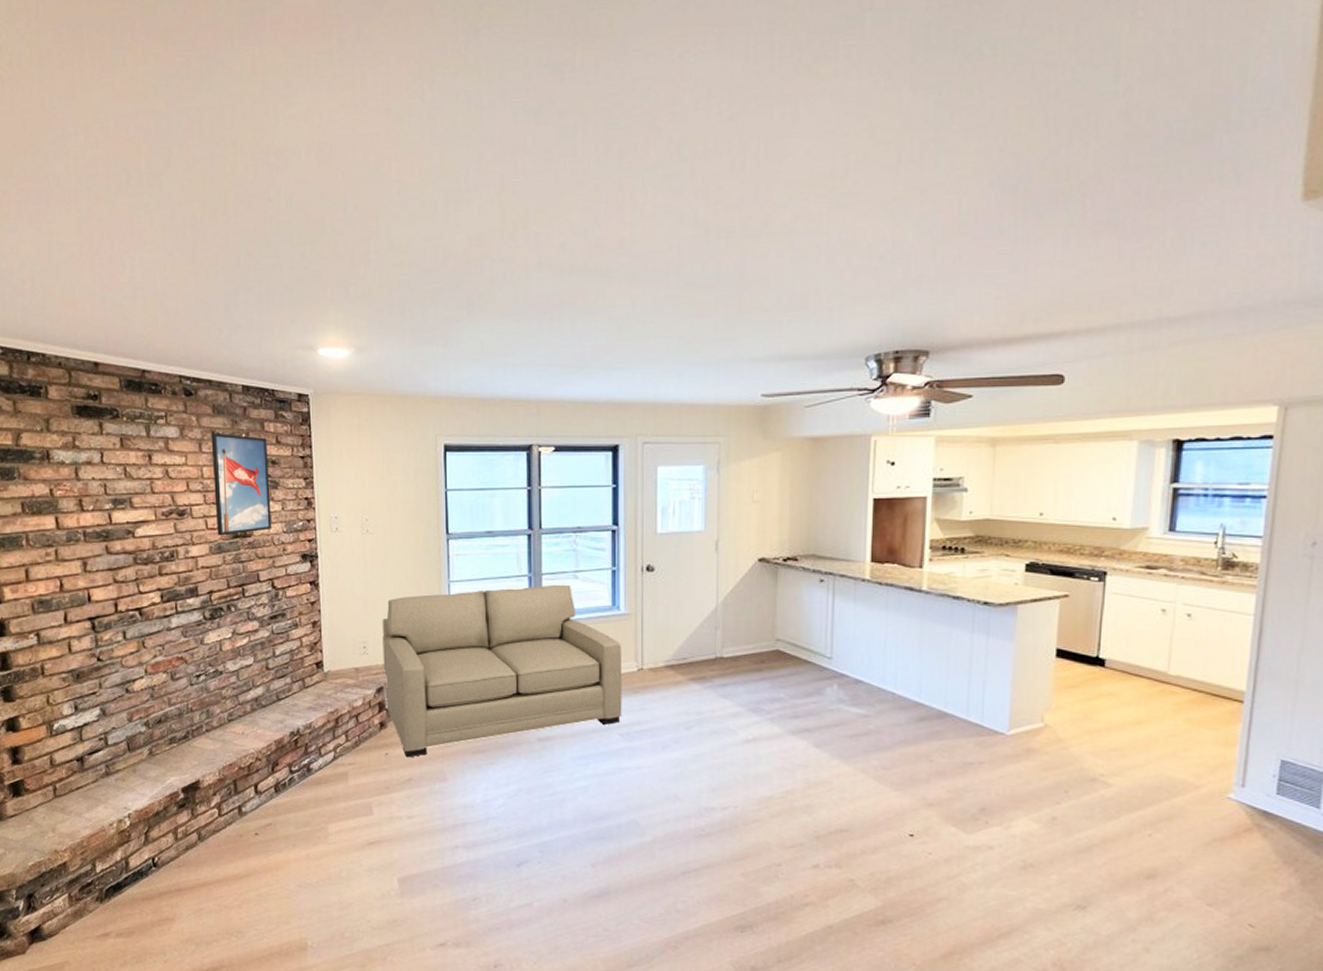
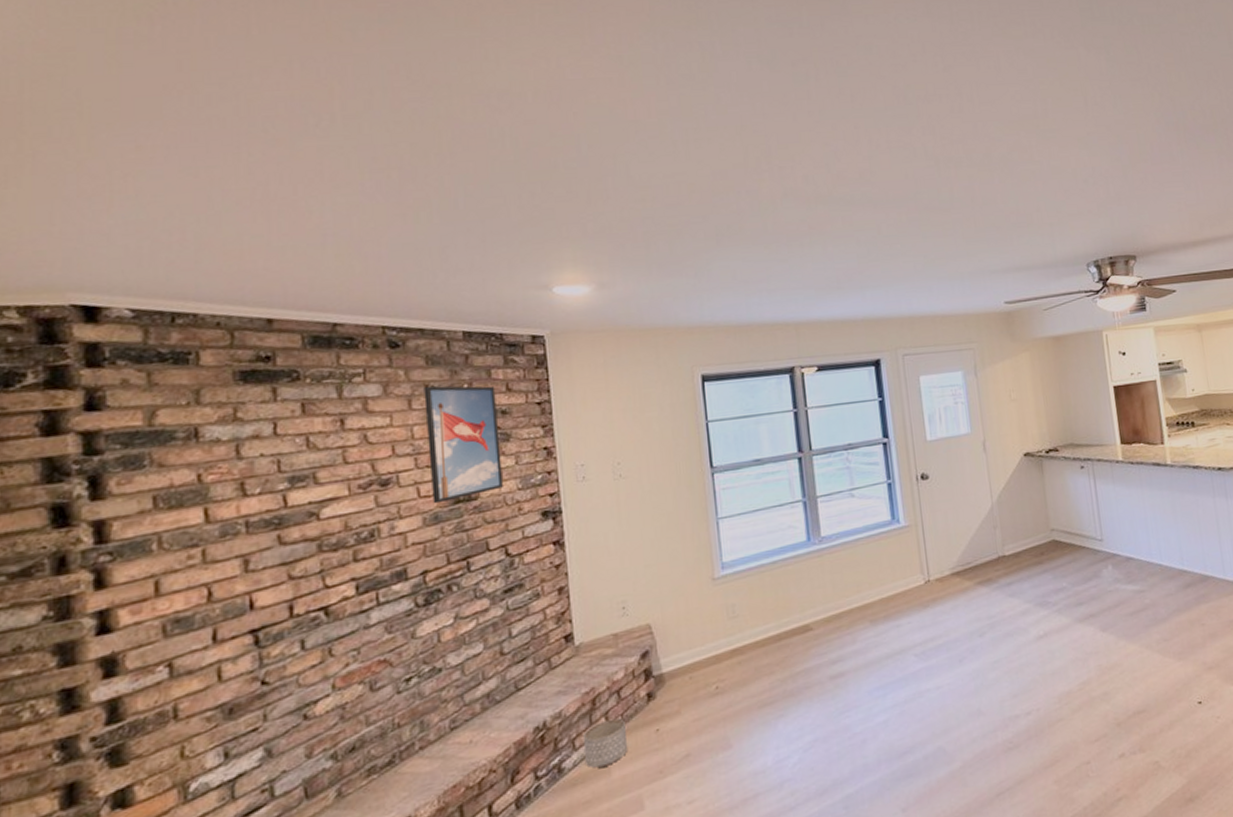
planter: none [327,737,363,774] -> present [582,718,628,768]
sofa: present [382,584,623,758] -> none [643,504,915,730]

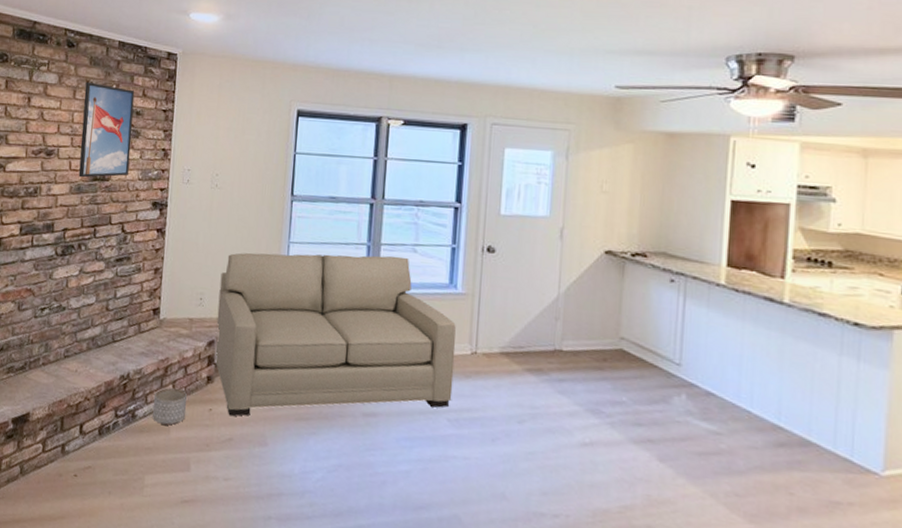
sofa: none [643,504,915,730] -> present [213,252,456,417]

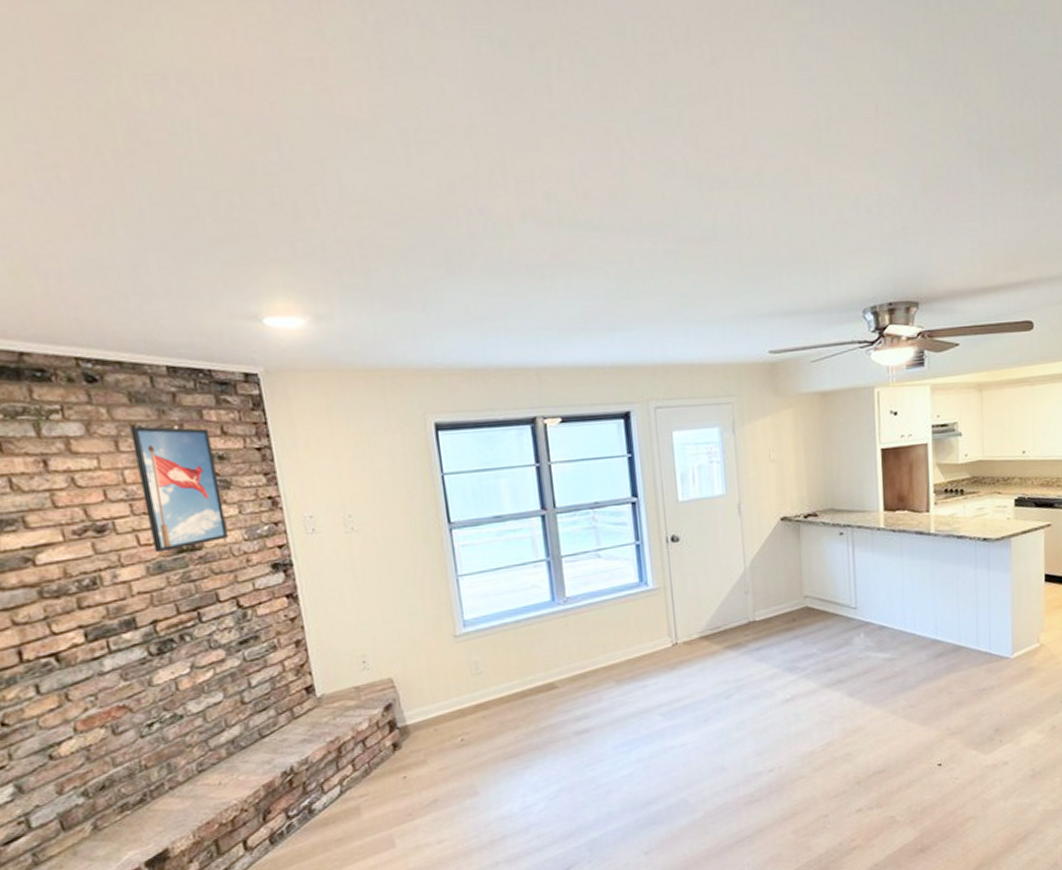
planter: present [153,387,187,426] -> none [330,765,377,810]
sofa: present [213,252,456,417] -> none [382,564,661,778]

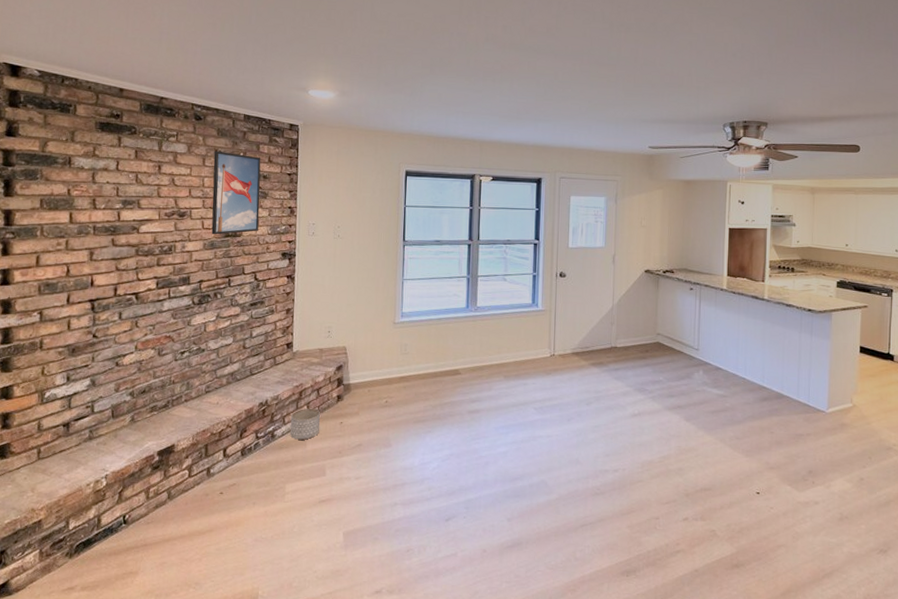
planter: none [330,765,377,810] -> present [290,408,320,440]

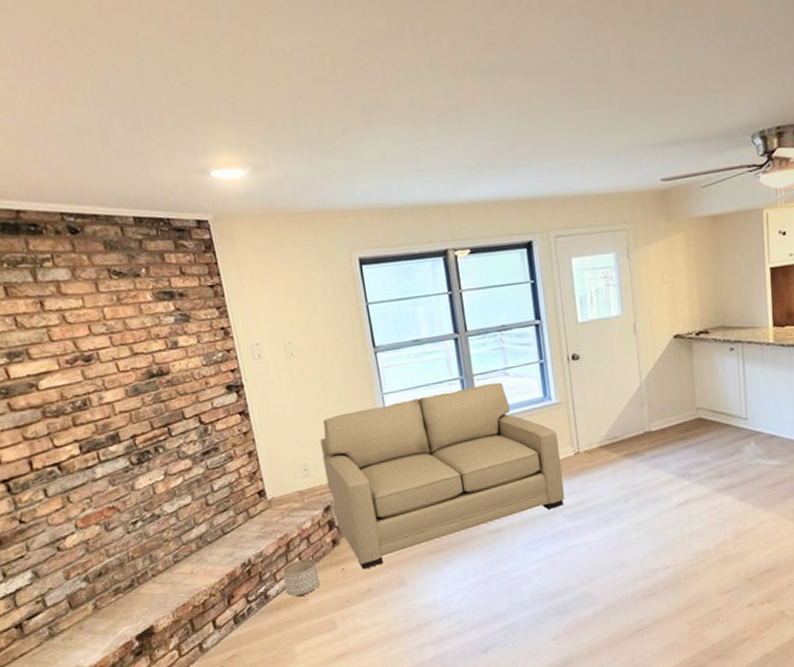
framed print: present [211,150,261,235] -> none [107,269,189,378]
sofa: none [342,285,539,426] -> present [320,382,565,570]

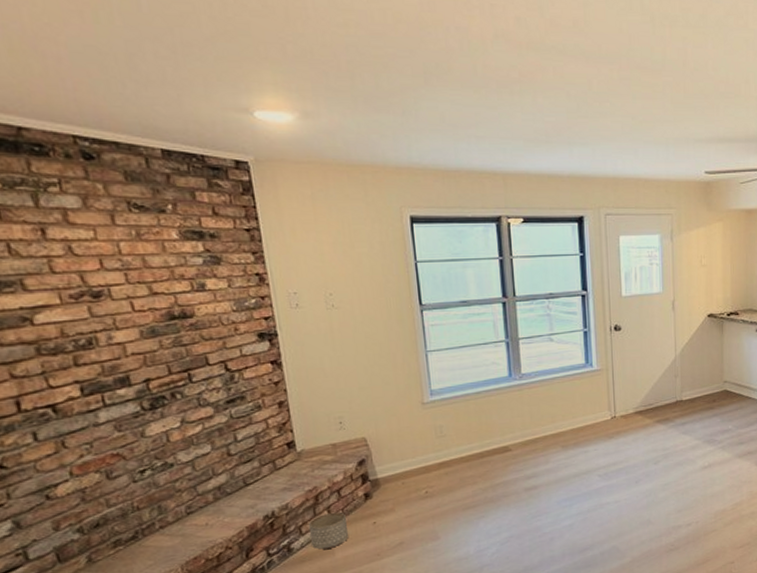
sofa: present [320,382,565,570] -> none [357,347,600,523]

